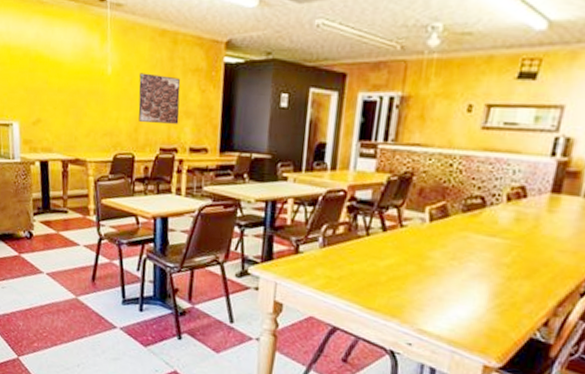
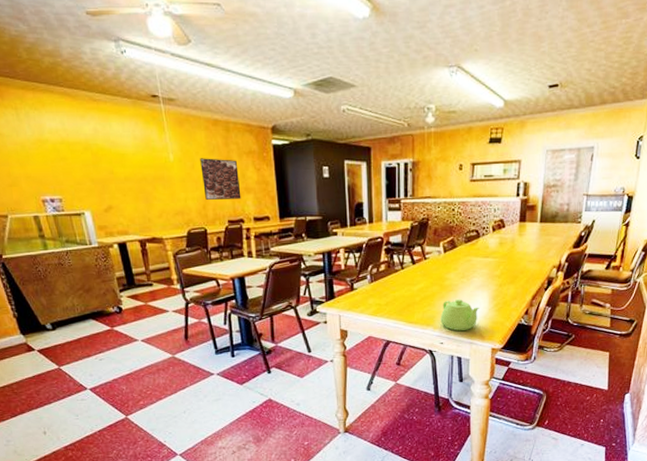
teapot: none [411,287,473,334] -> present [440,299,480,332]

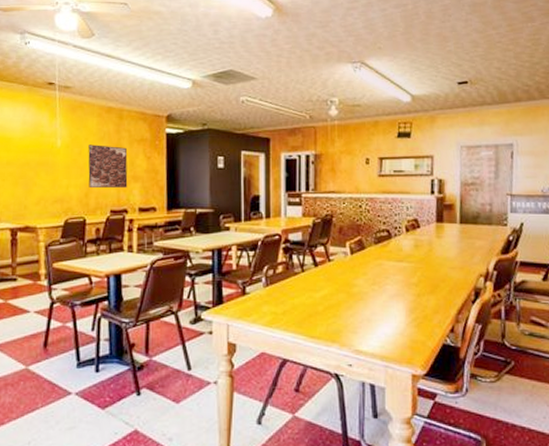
teapot: present [440,299,480,332] -> none [348,311,395,351]

